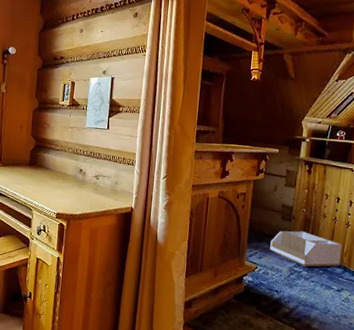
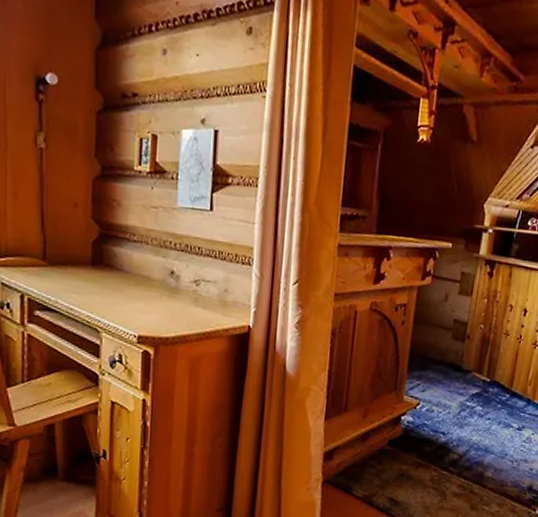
storage bin: present [270,230,343,267] -> none [436,353,527,400]

